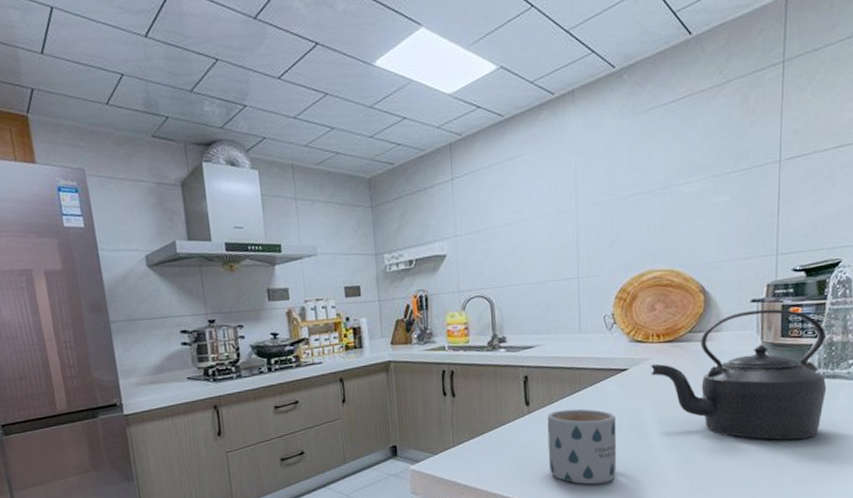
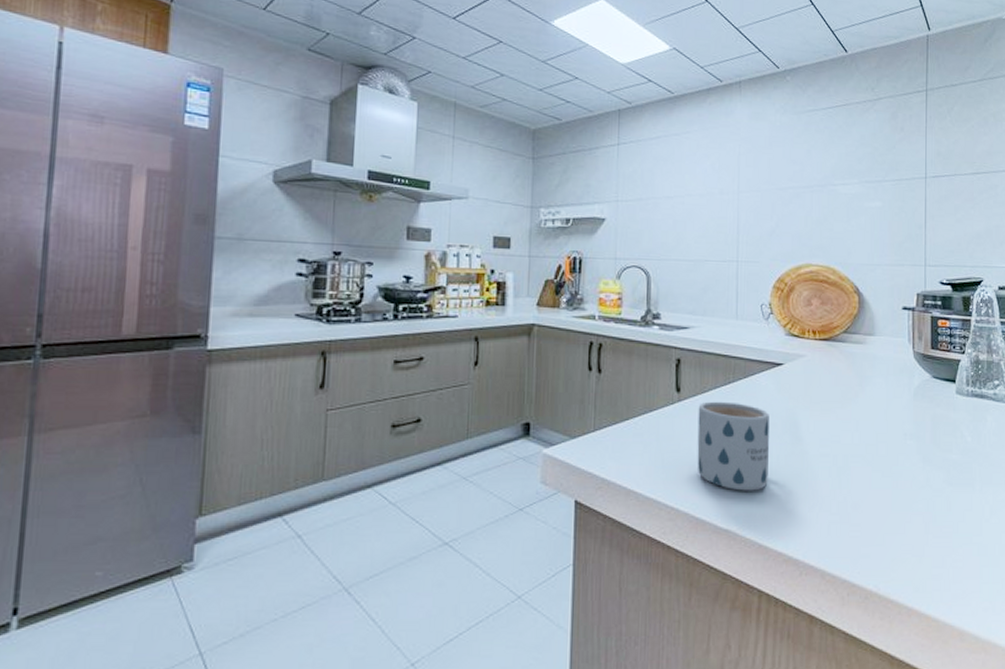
kettle: present [651,309,827,440] -> none [806,318,975,460]

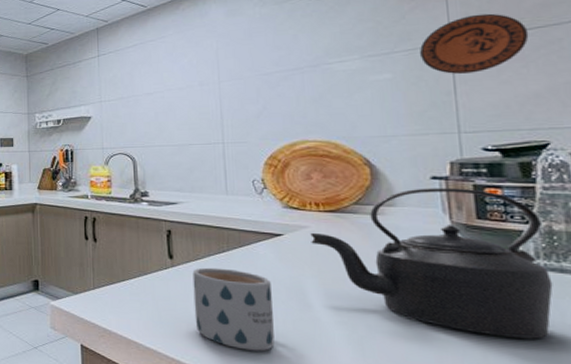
kettle: none [806,318,975,460] -> present [310,188,553,339]
decorative plate: none [903,153,977,209] -> present [419,13,529,74]

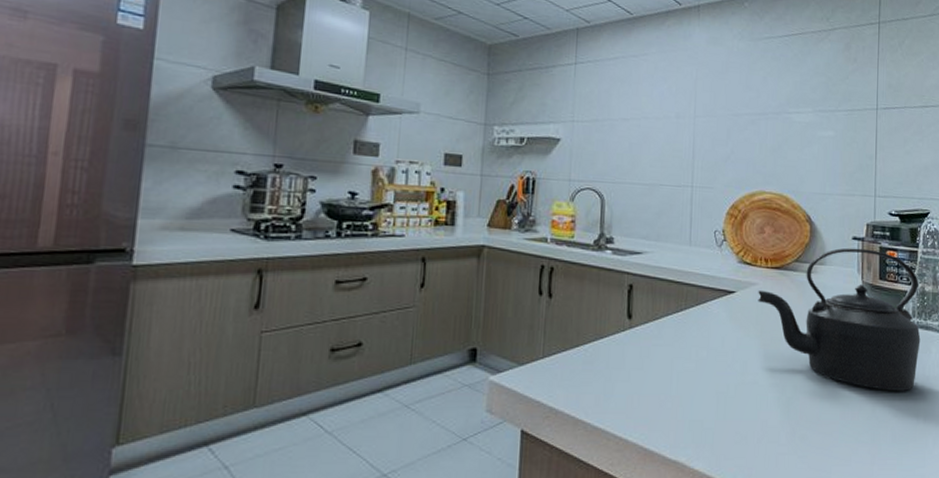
mug: present [192,267,275,351] -> none [647,328,720,421]
decorative plate: present [419,13,529,74] -> none [855,85,926,141]

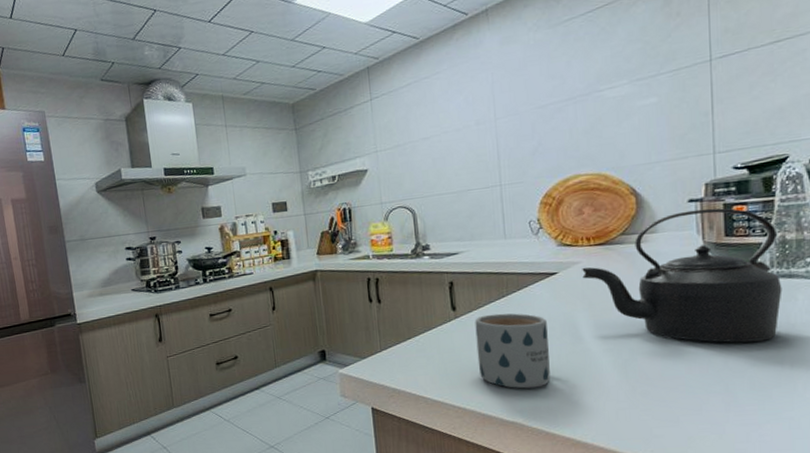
mug: none [647,328,720,421] -> present [475,313,550,389]

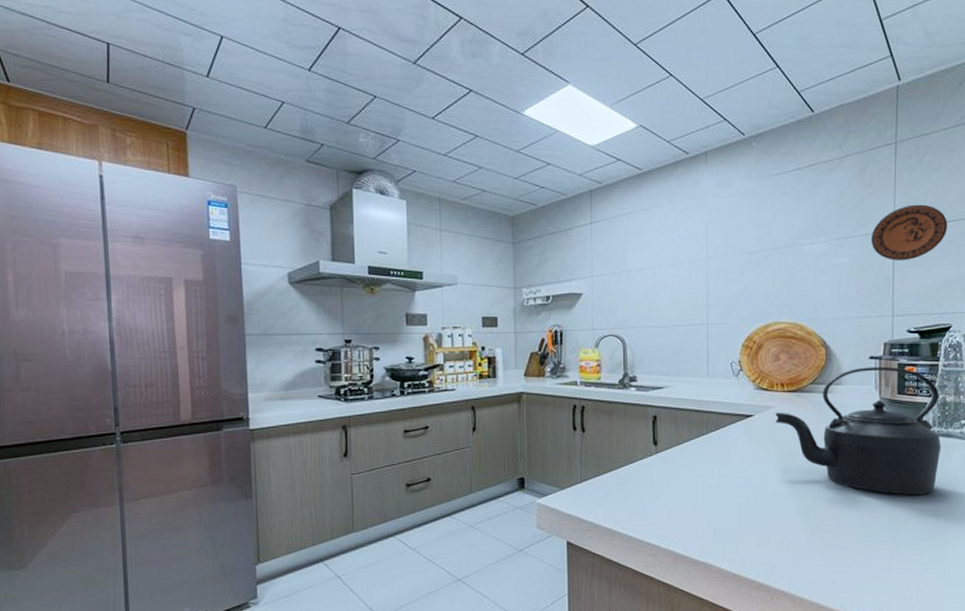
mug: present [475,313,550,389] -> none [674,451,741,529]
decorative plate: none [682,26,779,94] -> present [870,204,948,260]

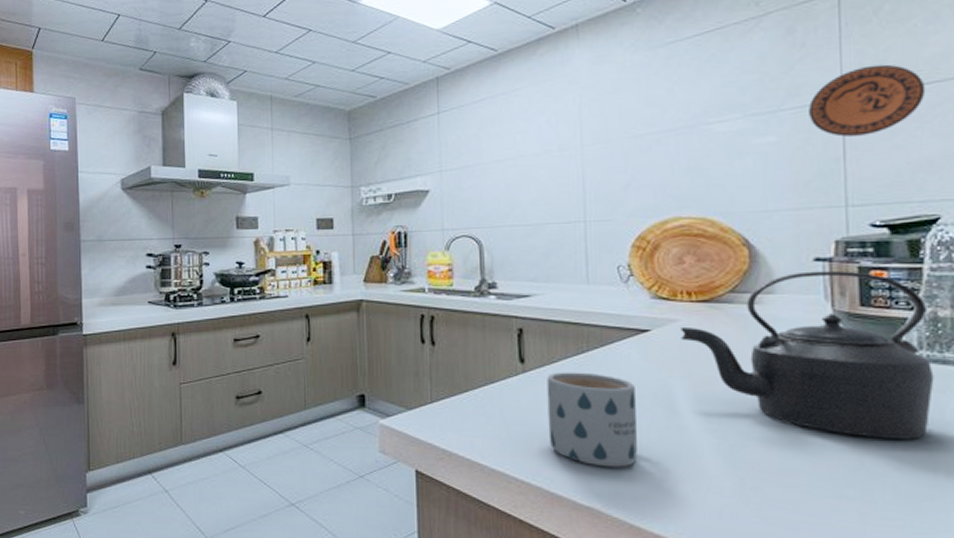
mug: none [674,451,741,529] -> present [547,372,637,468]

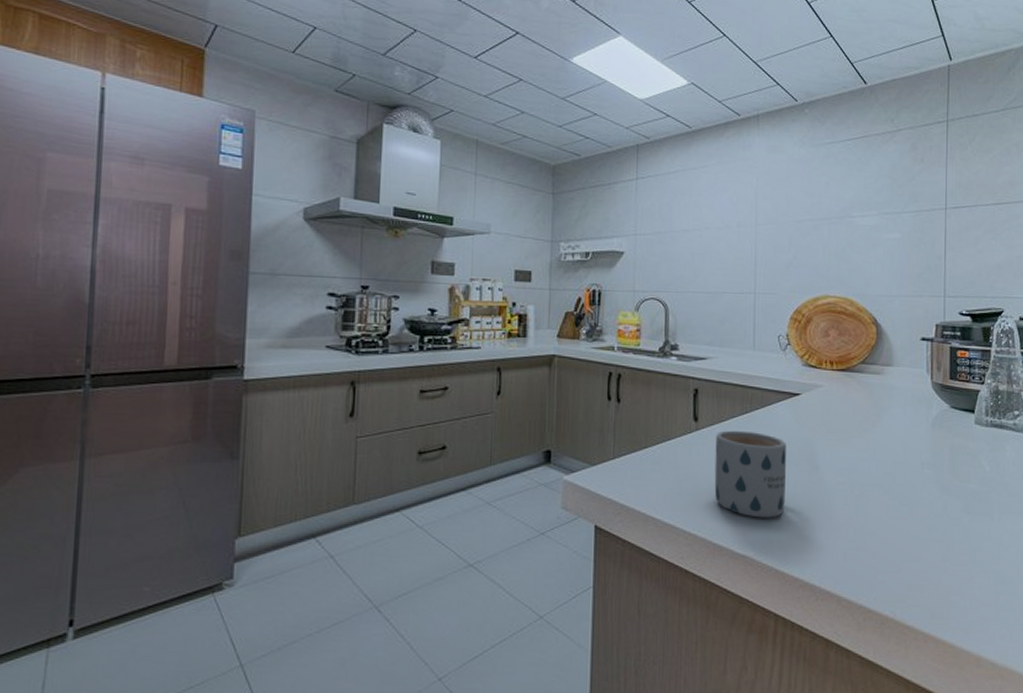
kettle: present [681,270,934,439] -> none [823,348,994,489]
decorative plate: present [807,64,926,137] -> none [922,184,999,240]

